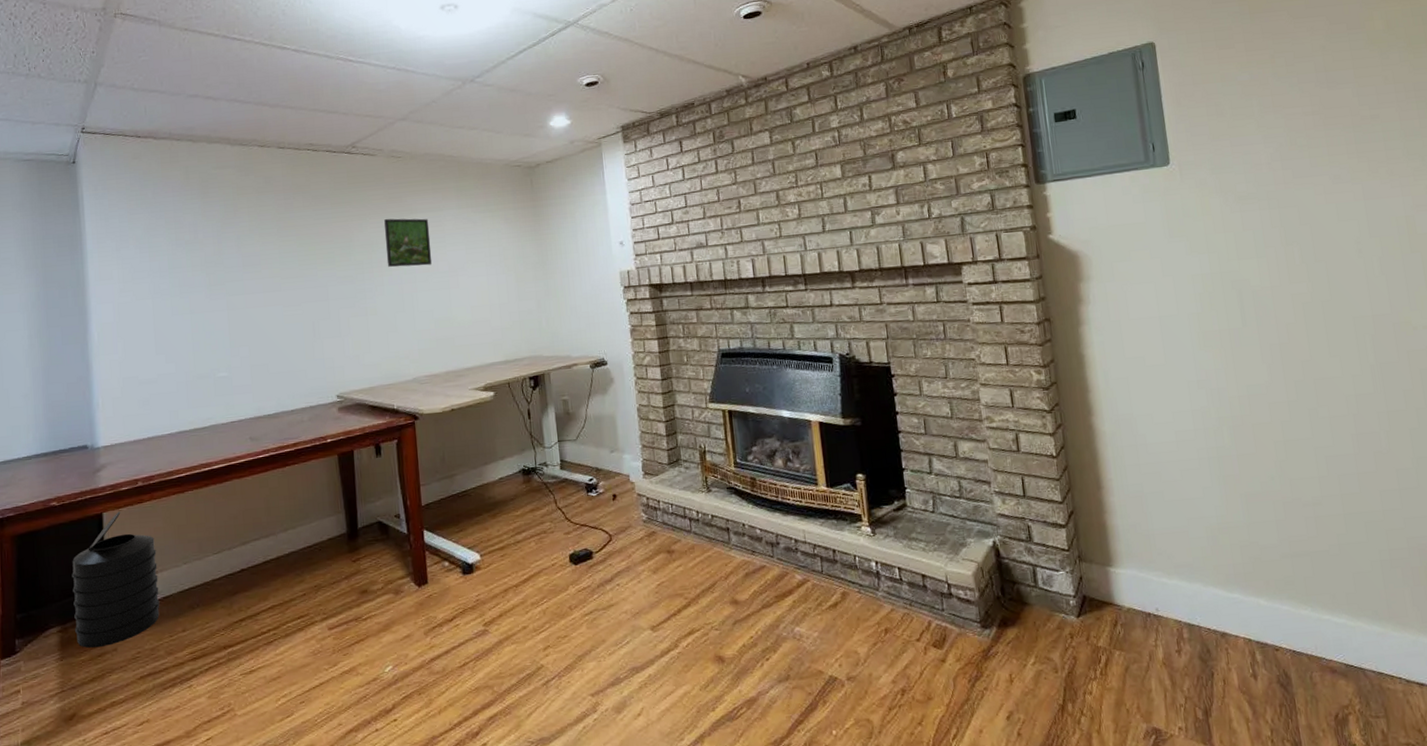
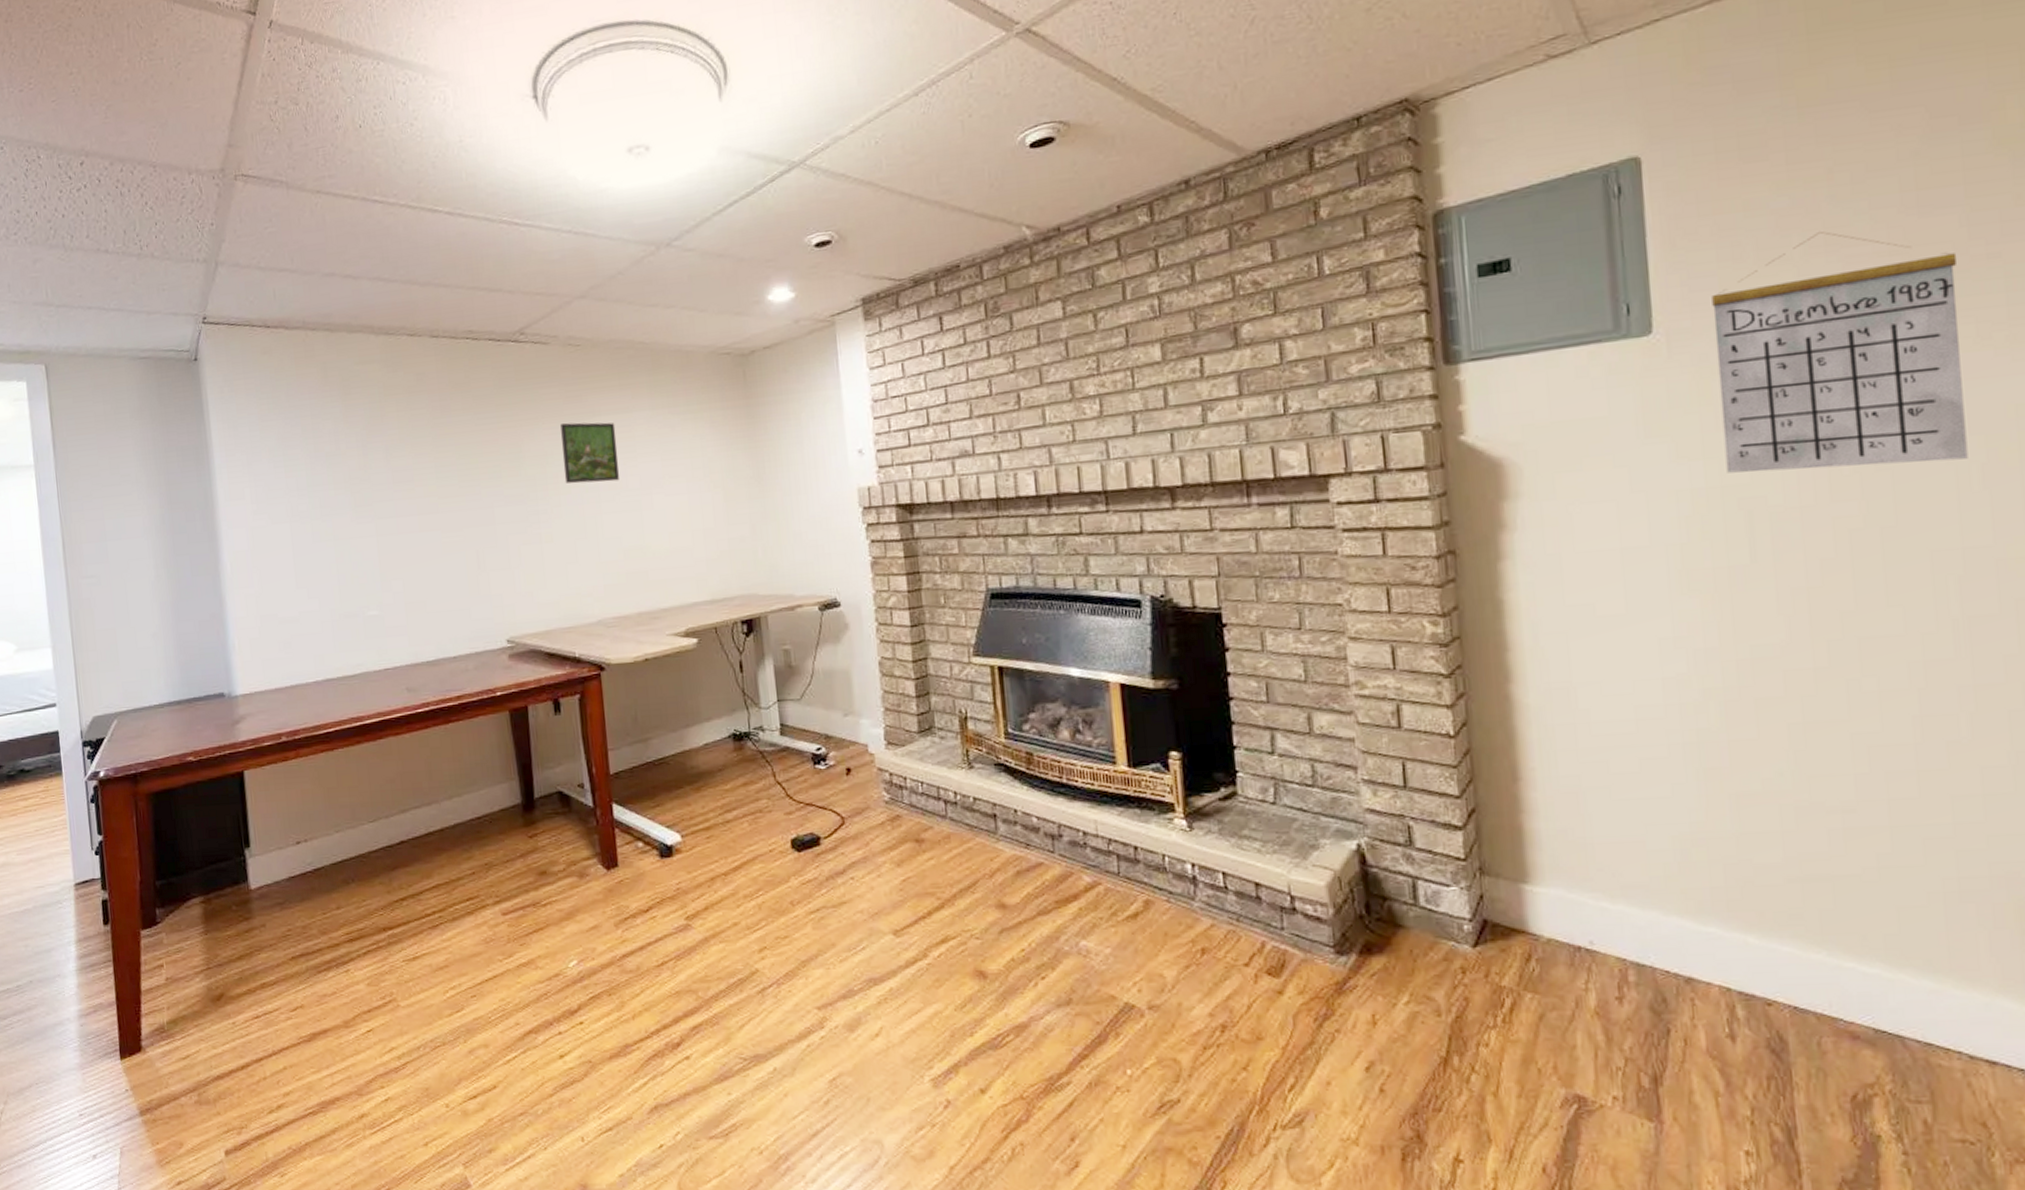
trash can: present [72,511,160,648] -> none [212,769,311,923]
calendar: none [1205,97,1371,263] -> present [1712,232,1968,473]

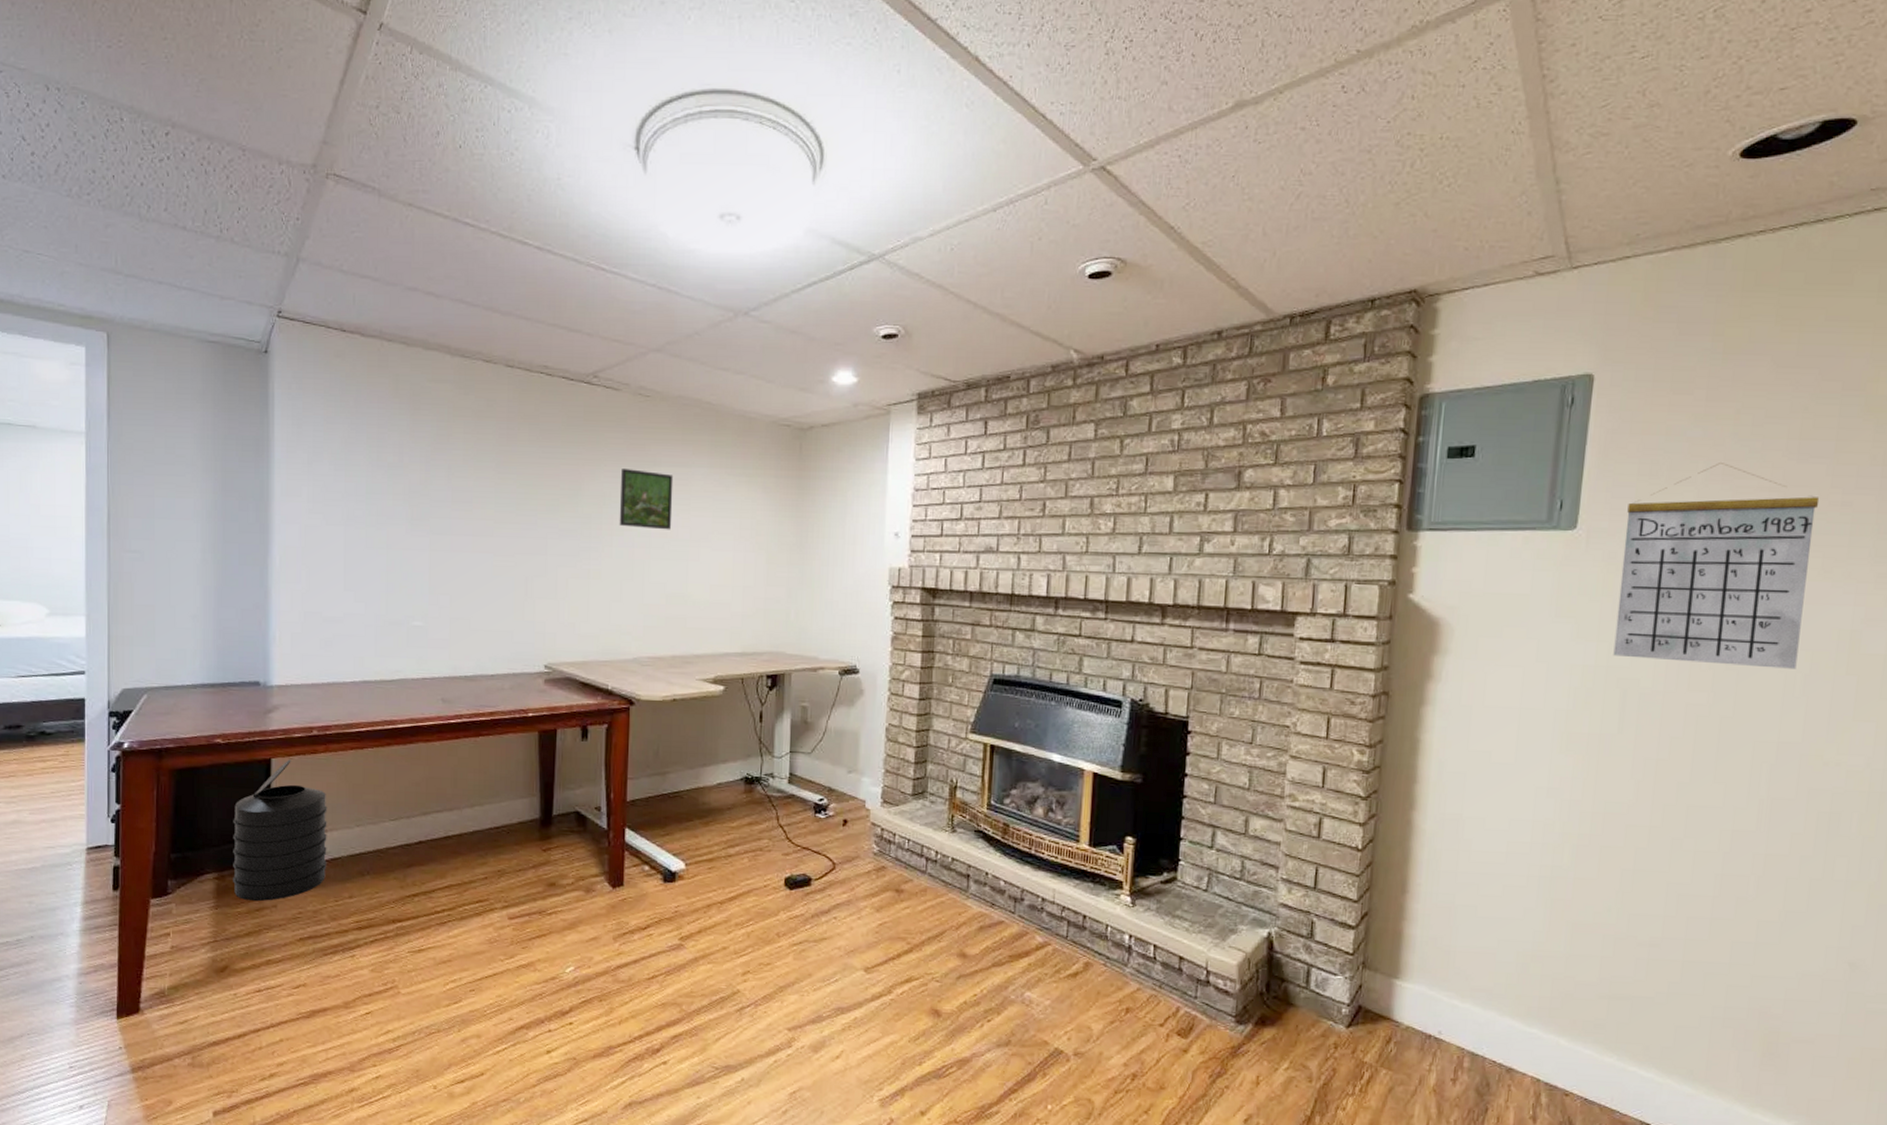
trash can: none [212,769,311,923] -> present [233,759,327,902]

